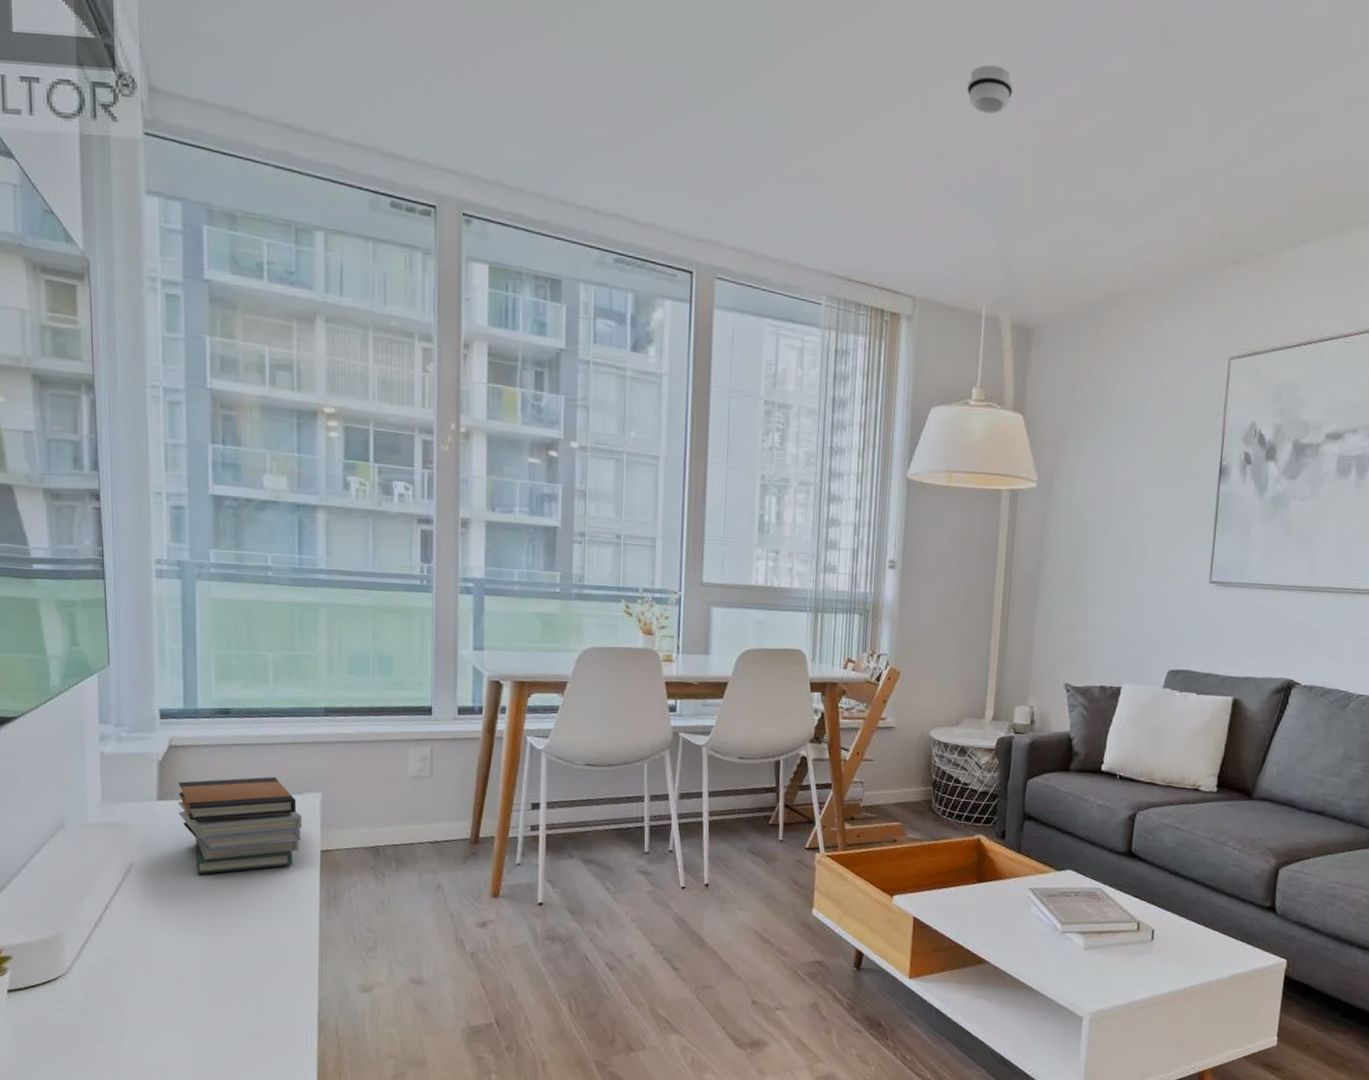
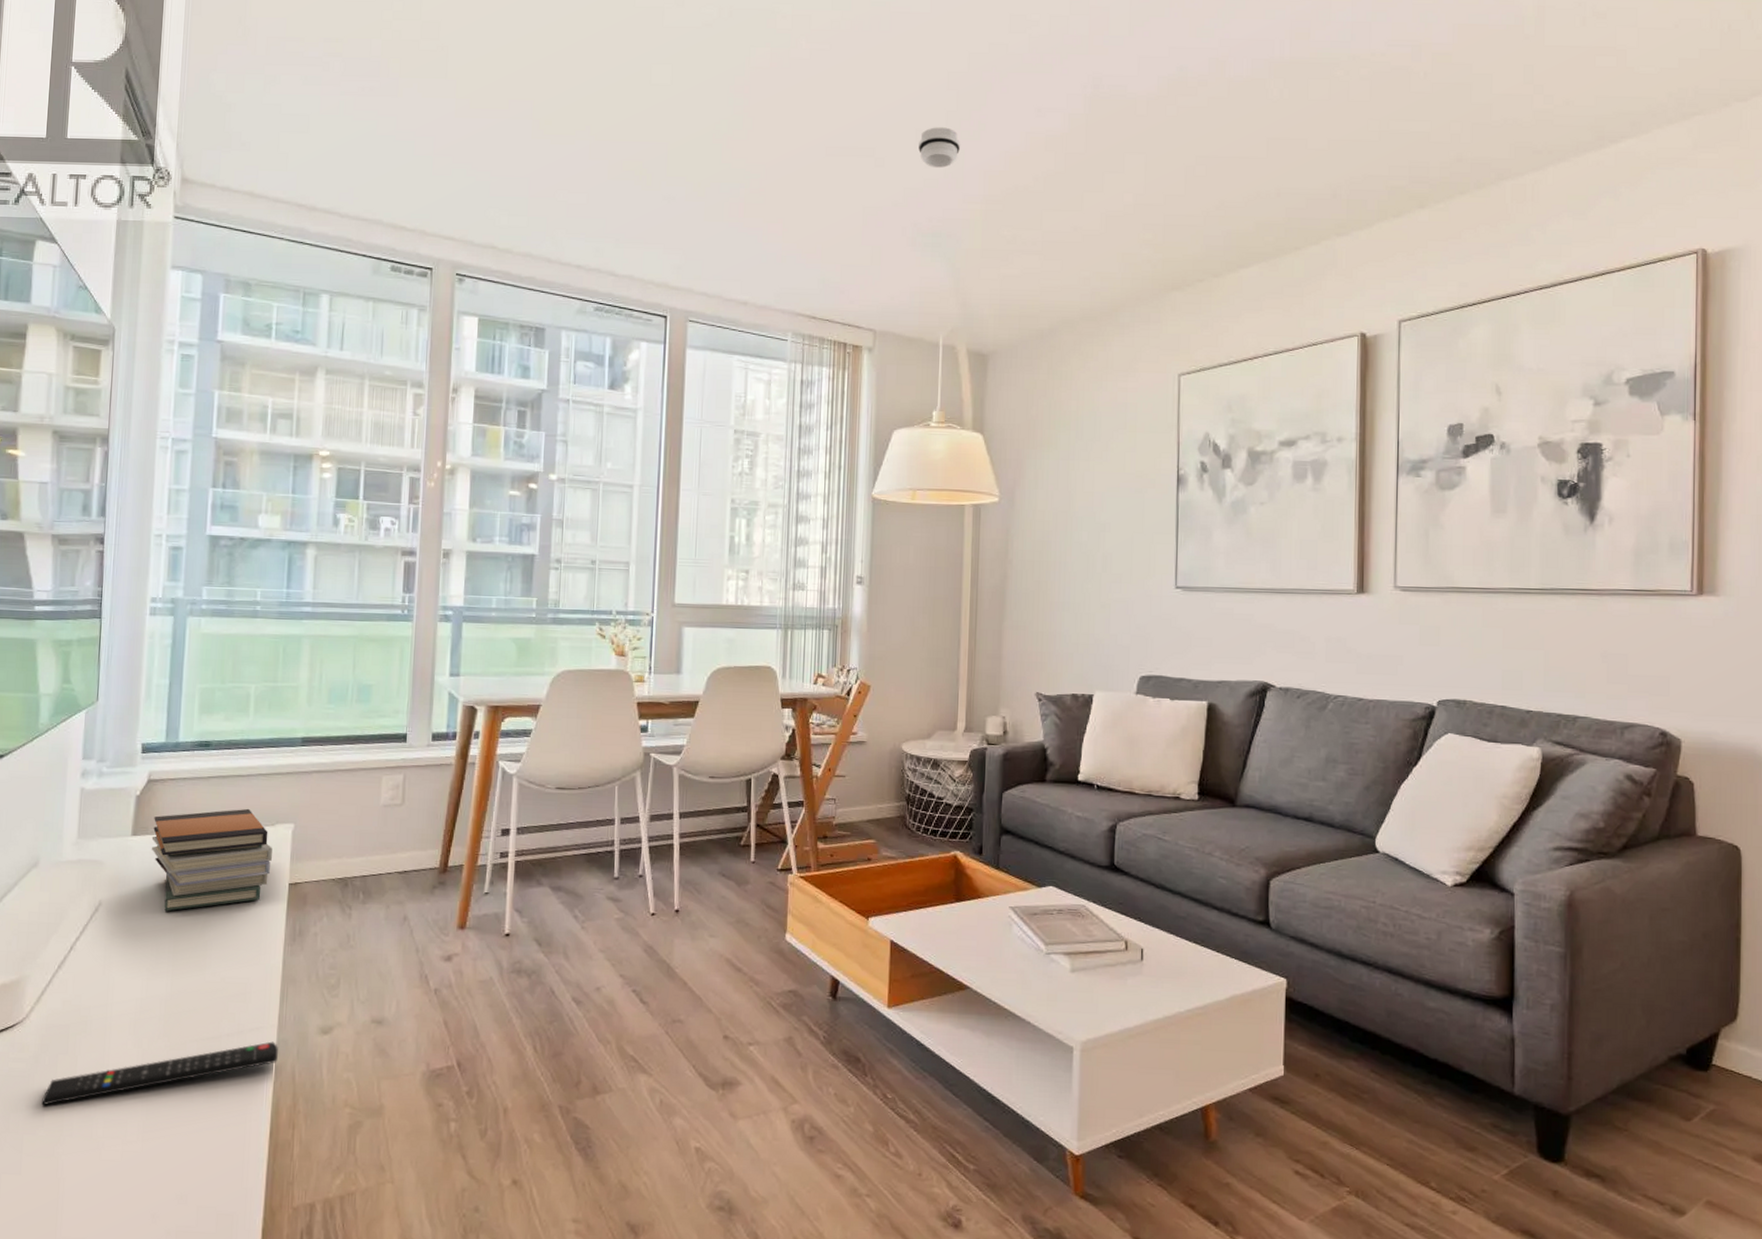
remote control: none [91,998,320,1053] -> present [42,1041,278,1106]

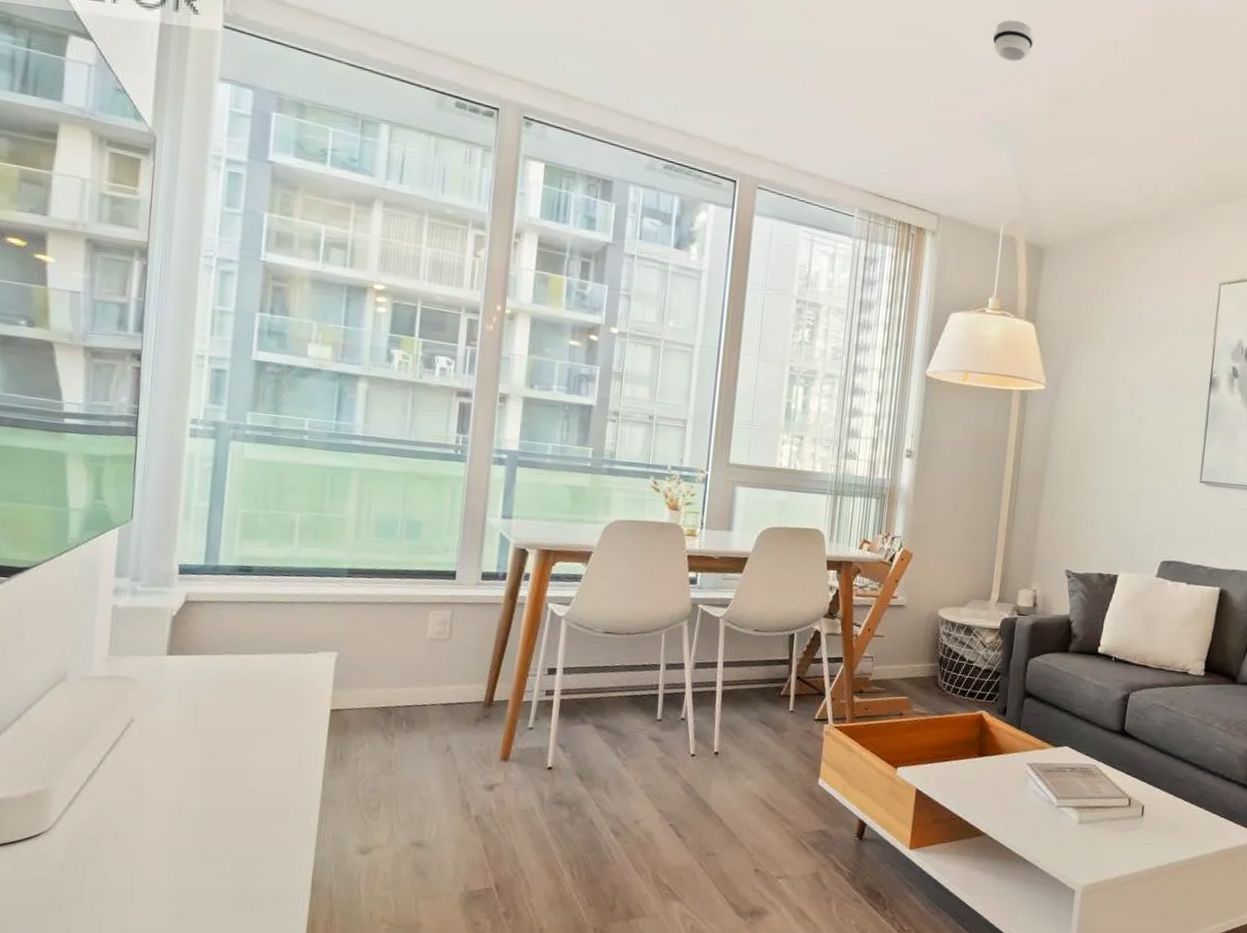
remote control: present [42,1041,278,1106] -> none [68,859,316,913]
book stack: present [151,808,272,912] -> none [187,634,315,731]

